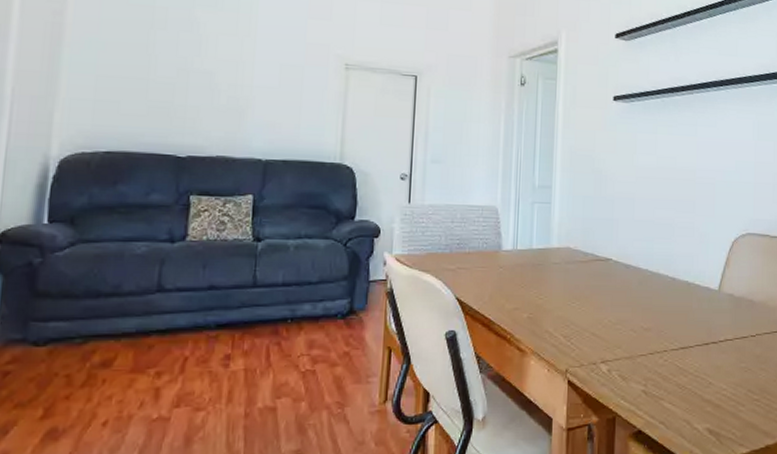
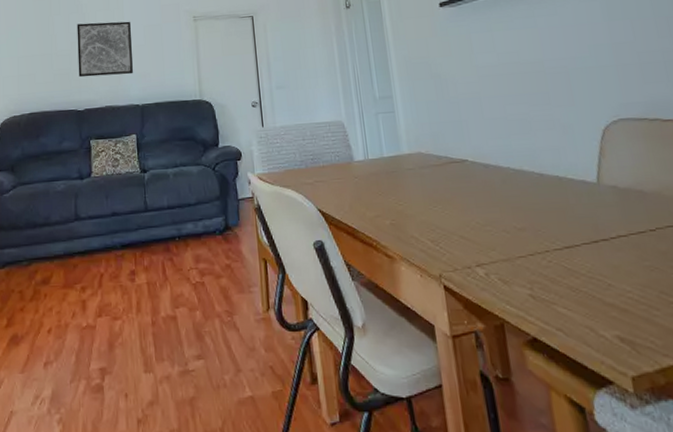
wall art: none [183,46,265,121] -> present [77,21,133,78]

